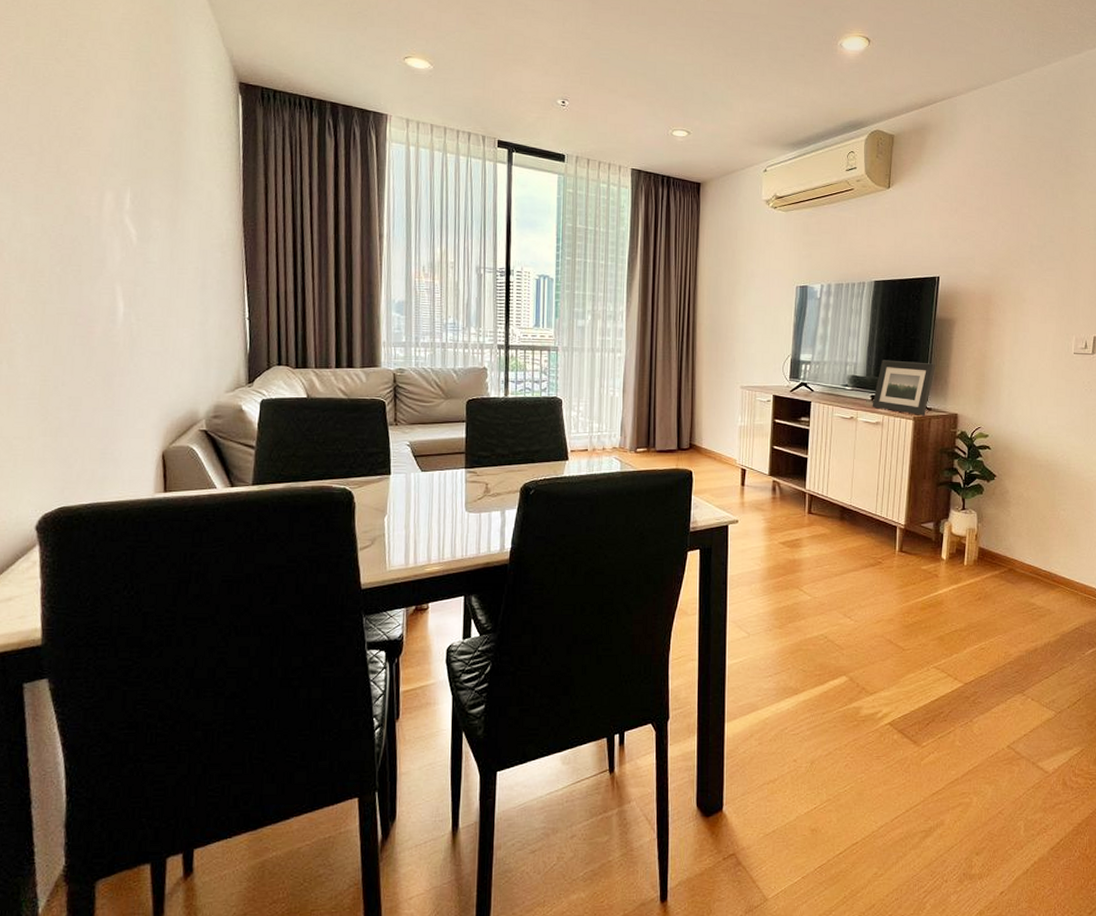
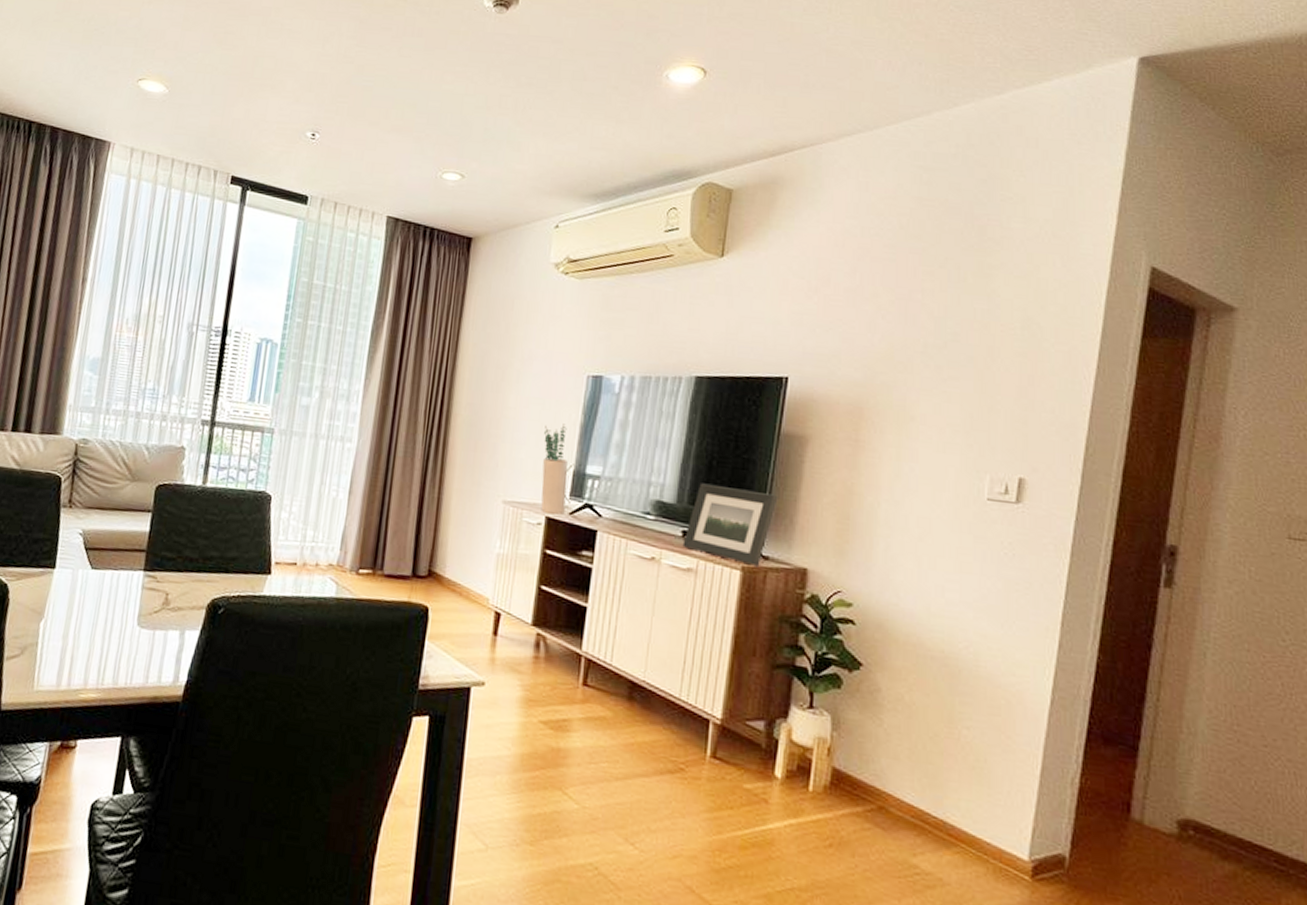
vase: none [767,324,787,393] -> present [541,423,568,515]

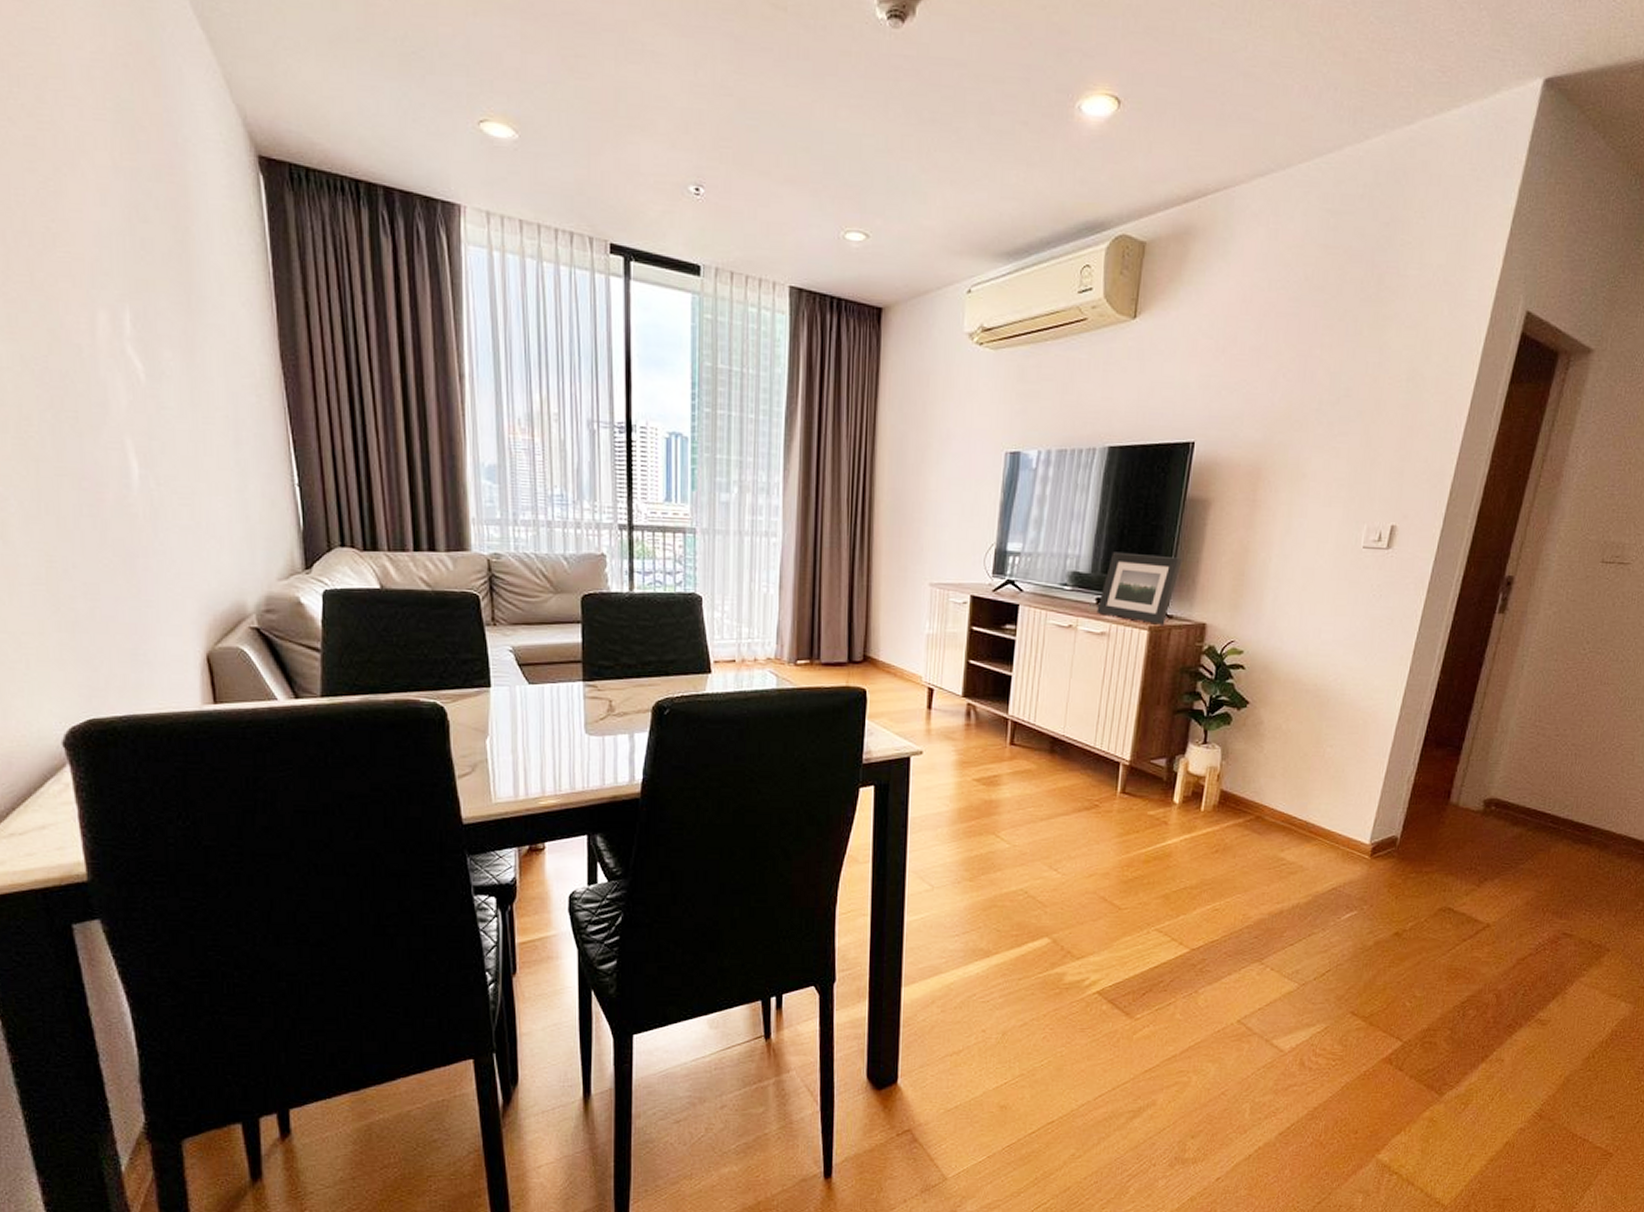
vase: present [541,423,568,515] -> none [965,503,990,592]

